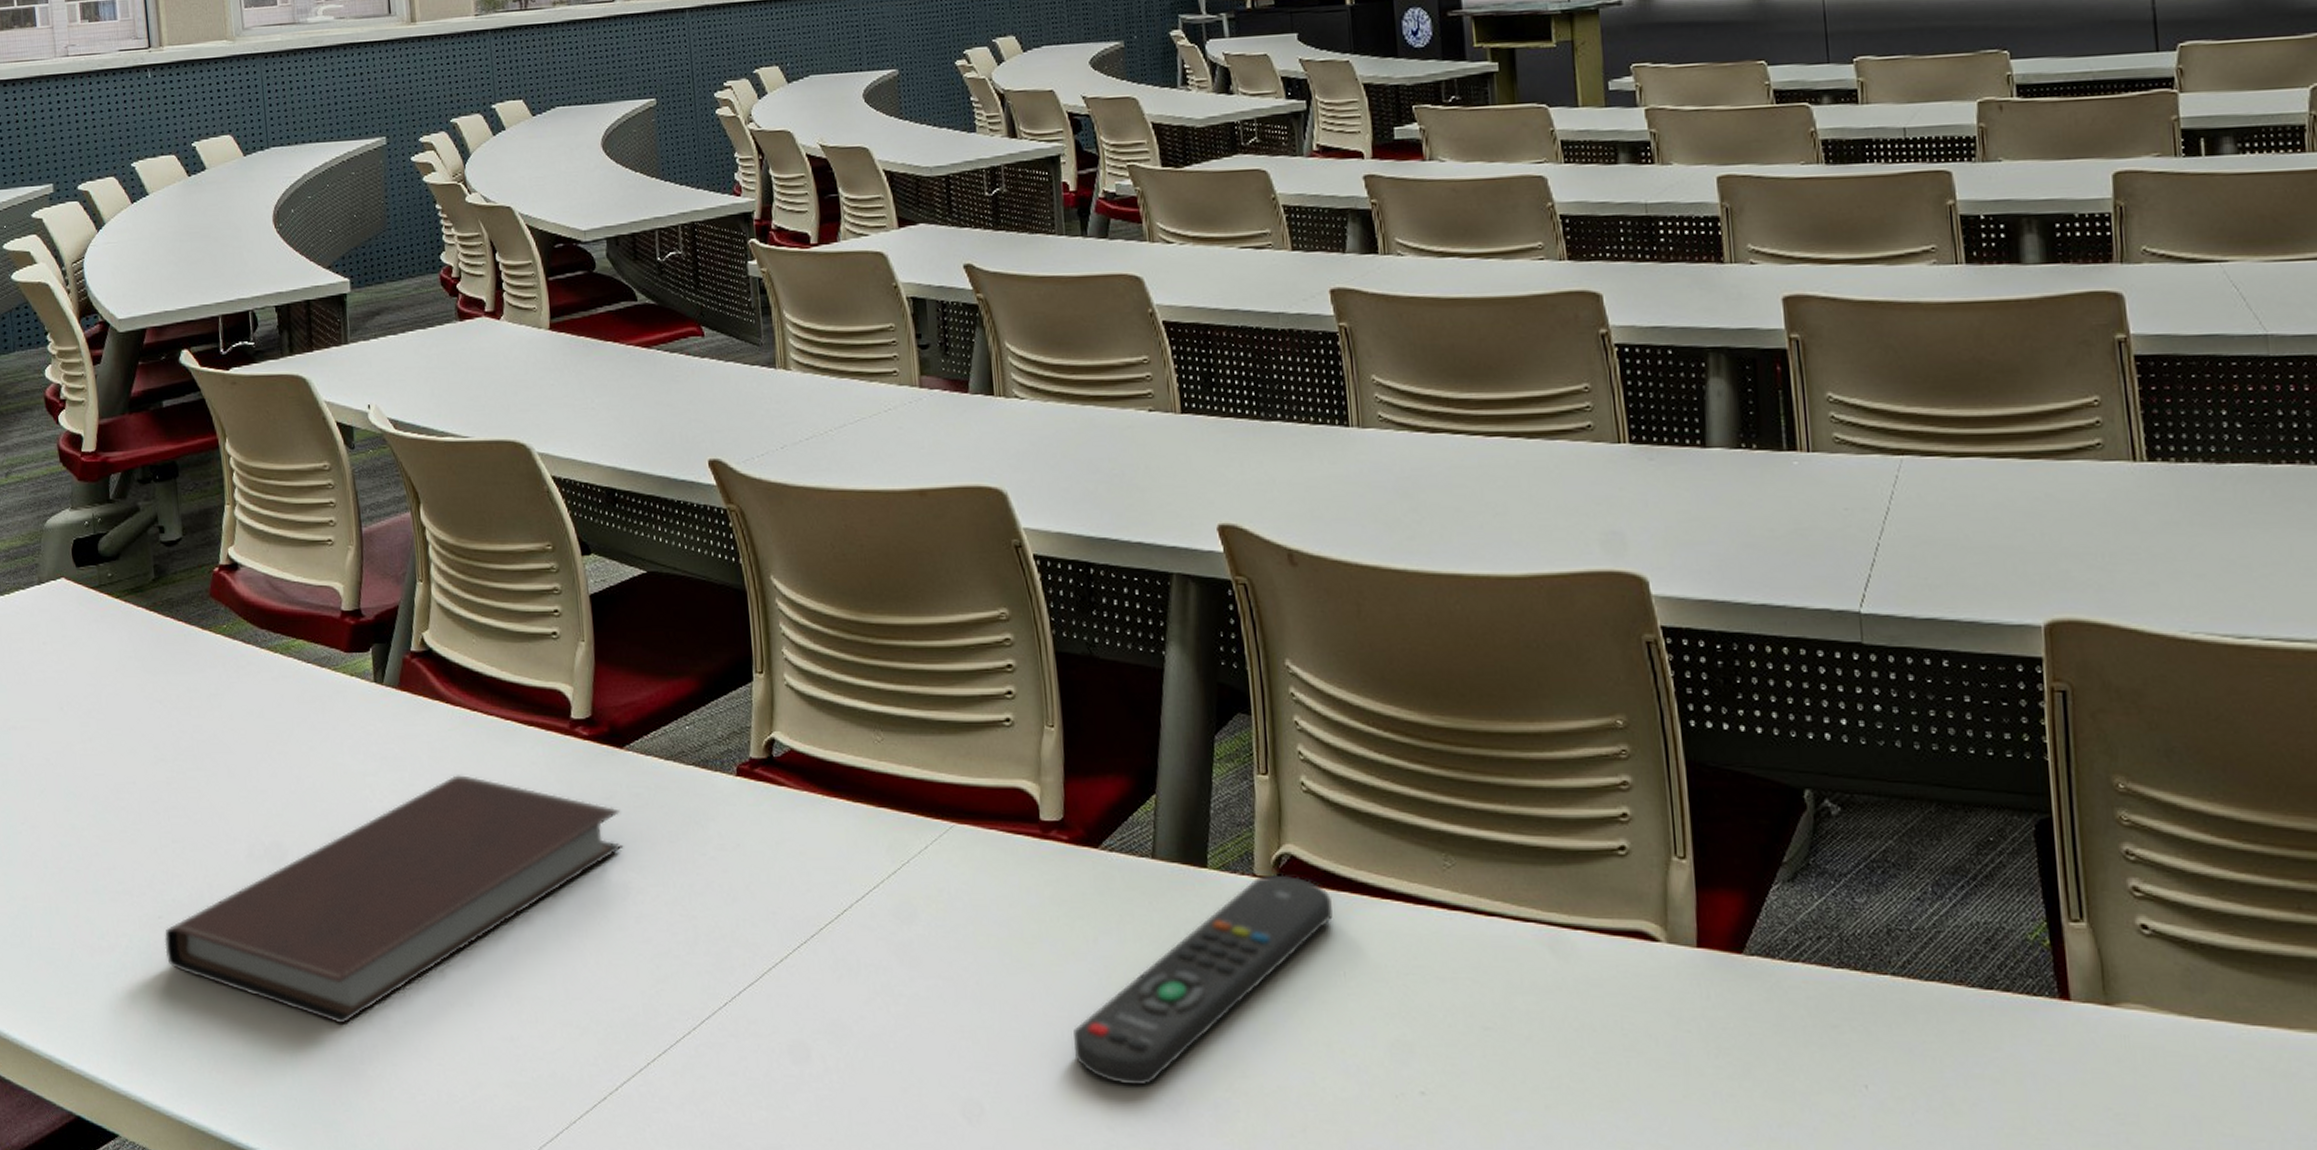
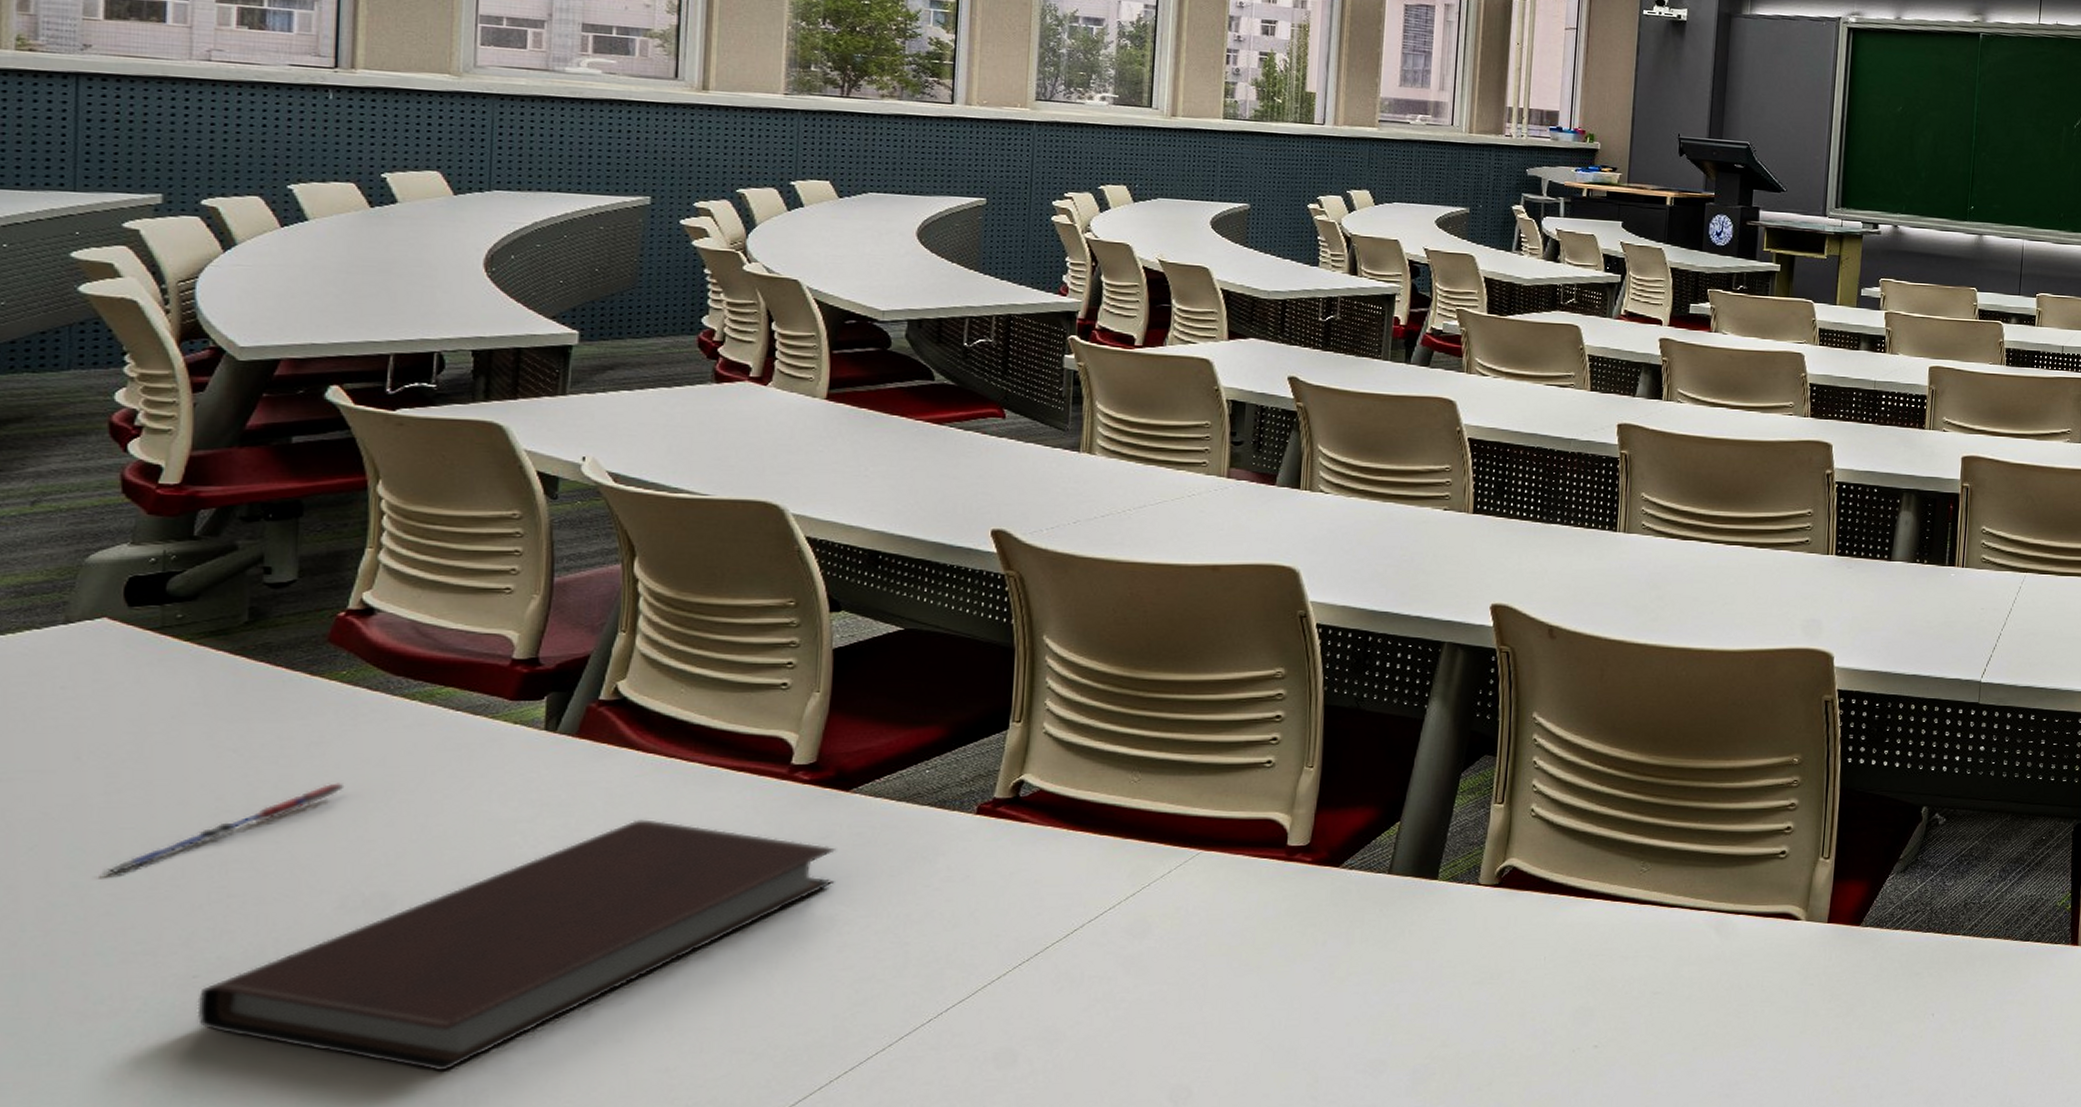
pen: none [89,734,239,818] -> present [103,783,345,875]
remote control: present [1073,874,1333,1086] -> none [1288,882,1544,1062]

